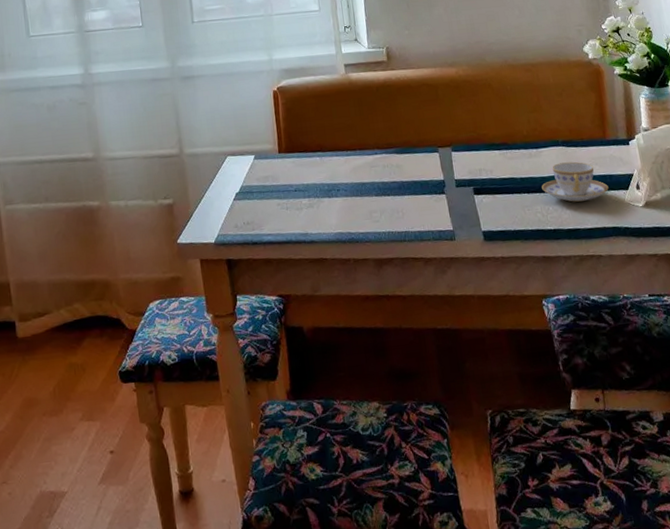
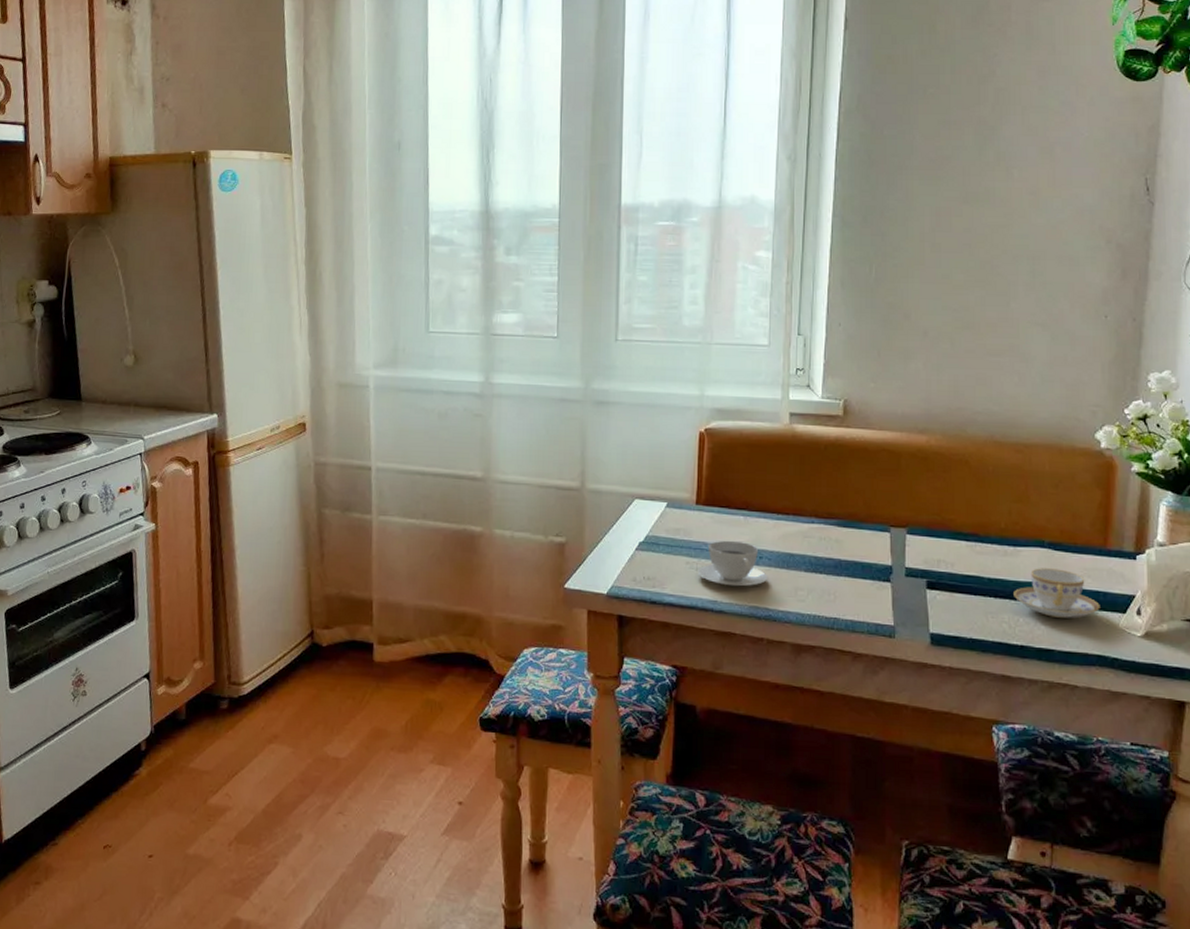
teacup: none [288,179,347,219] -> present [697,540,769,587]

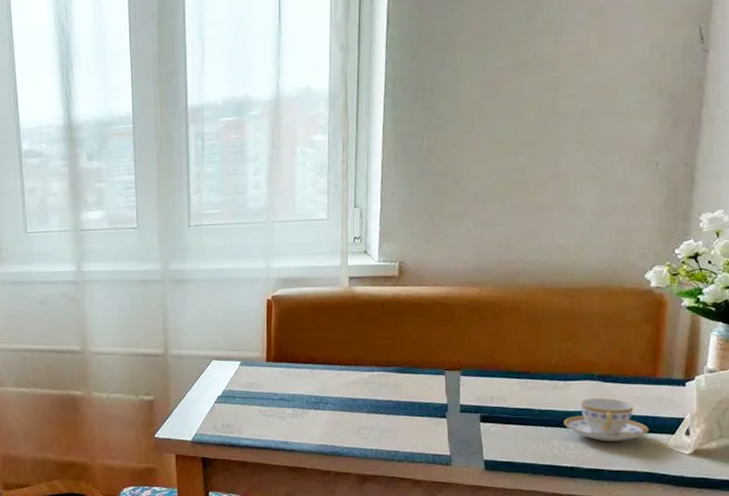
teacup: present [697,540,769,587] -> none [270,390,334,429]

